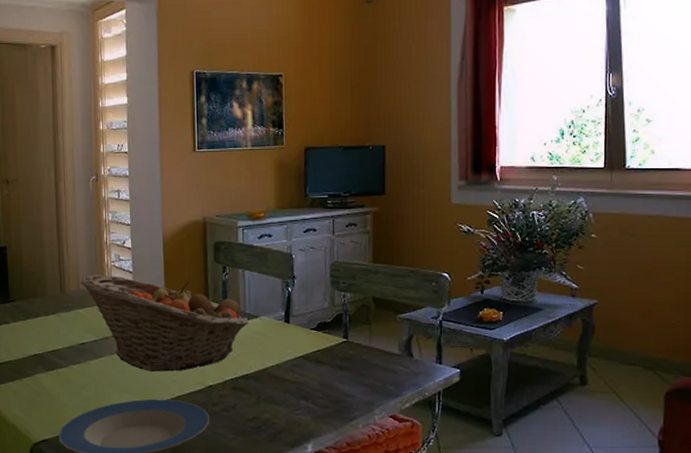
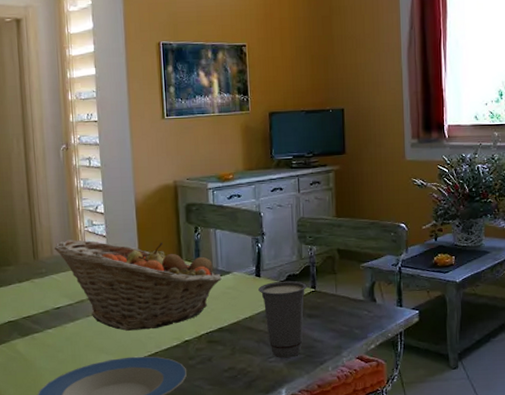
cup: none [287,328,339,411] -> present [258,280,307,358]

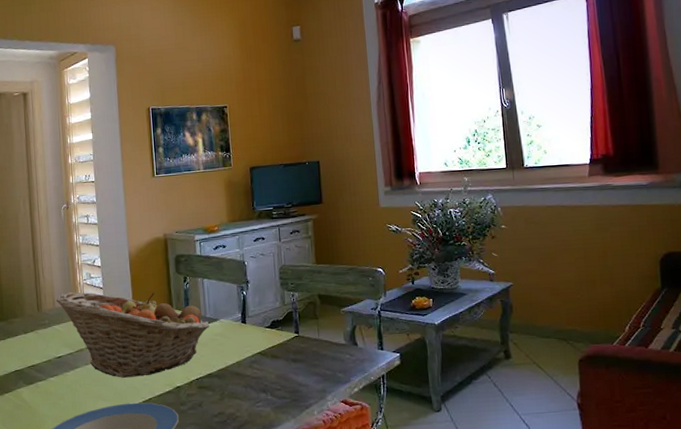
cup: present [258,280,307,358] -> none [244,326,291,403]

